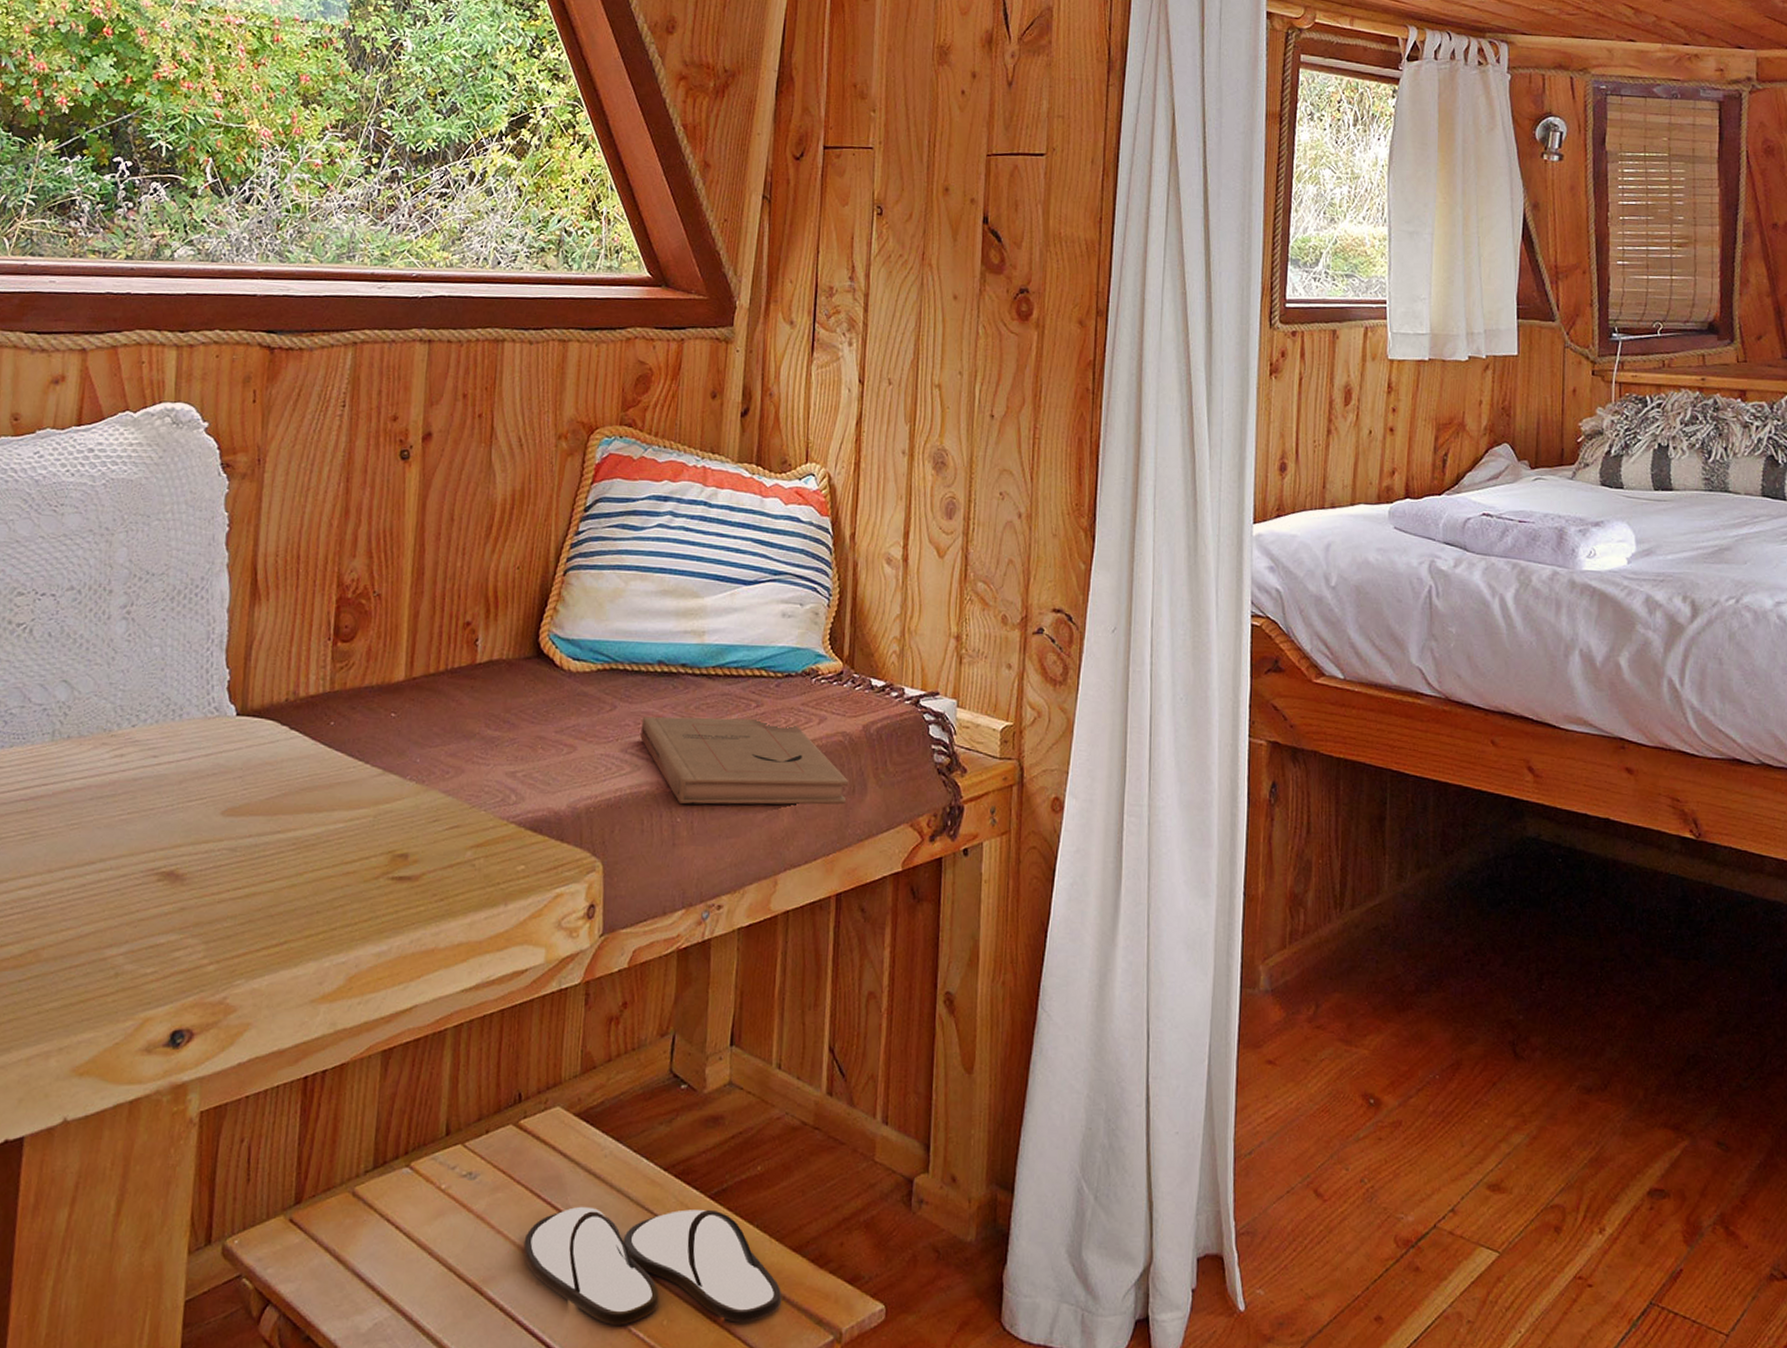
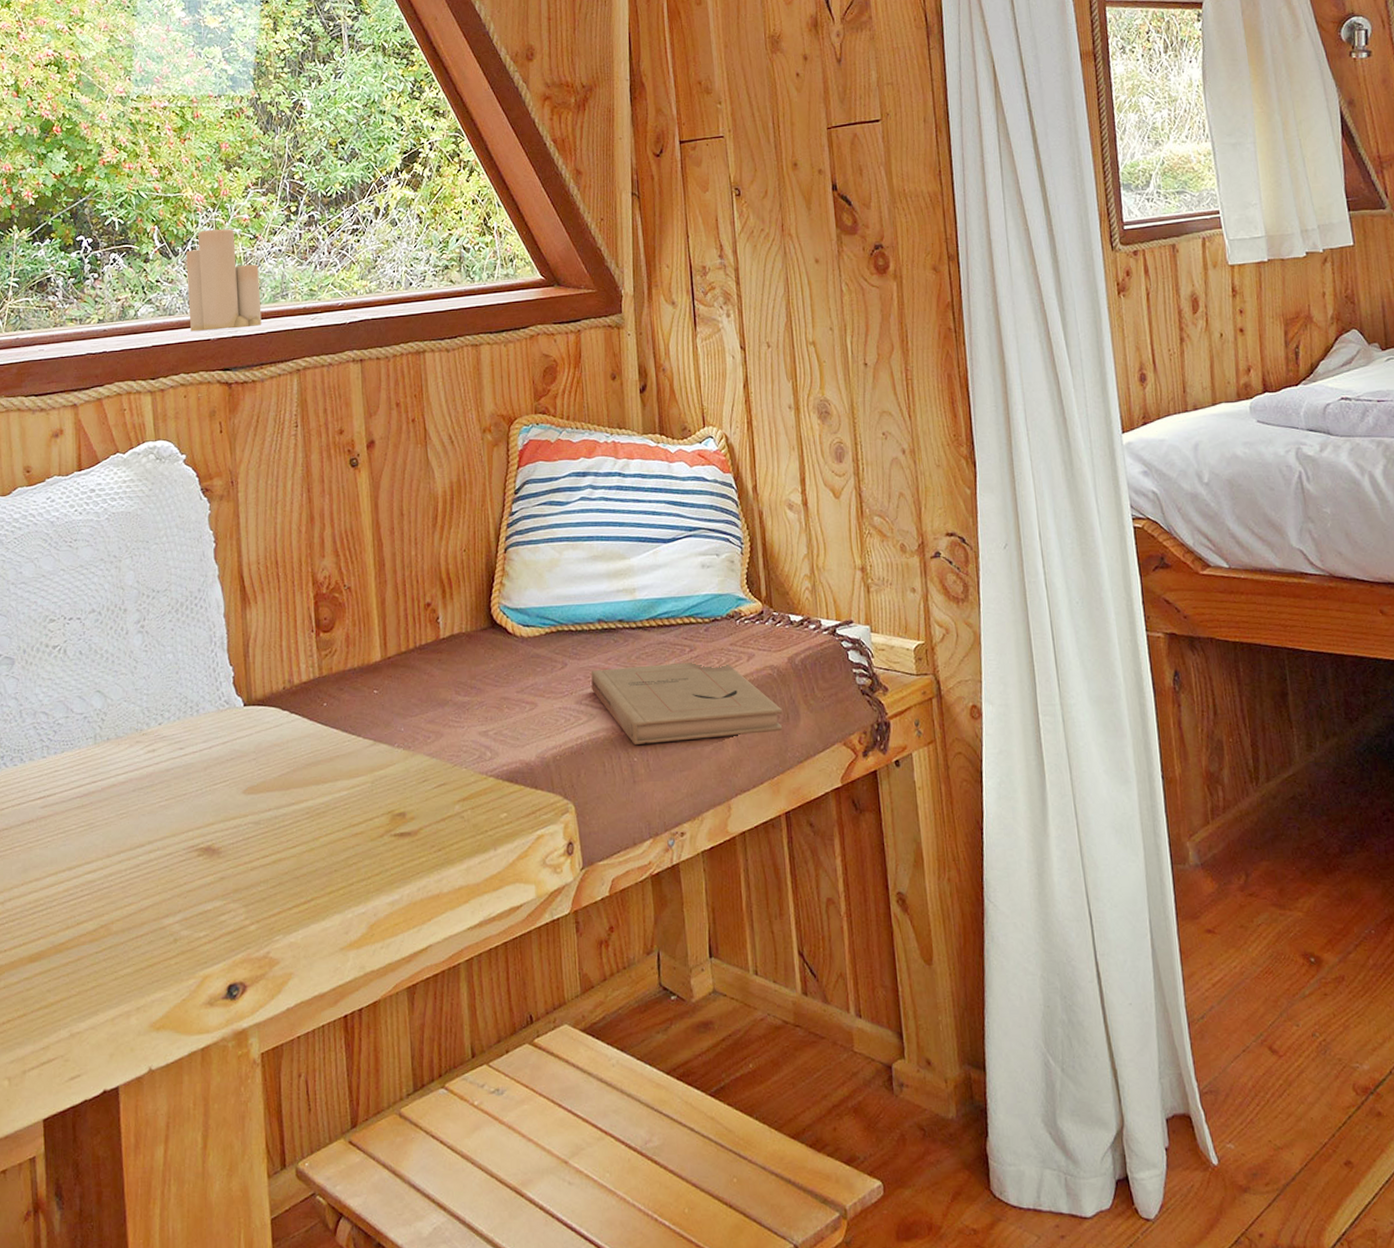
candle: none [234,159,325,288] -> present [186,218,262,332]
slippers: present [523,1206,782,1325] -> none [552,1106,788,1216]

